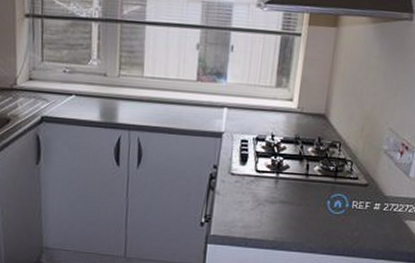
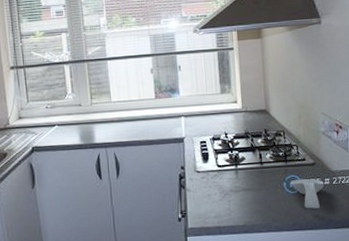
spoon rest: none [336,199,374,234] -> present [291,178,325,209]

